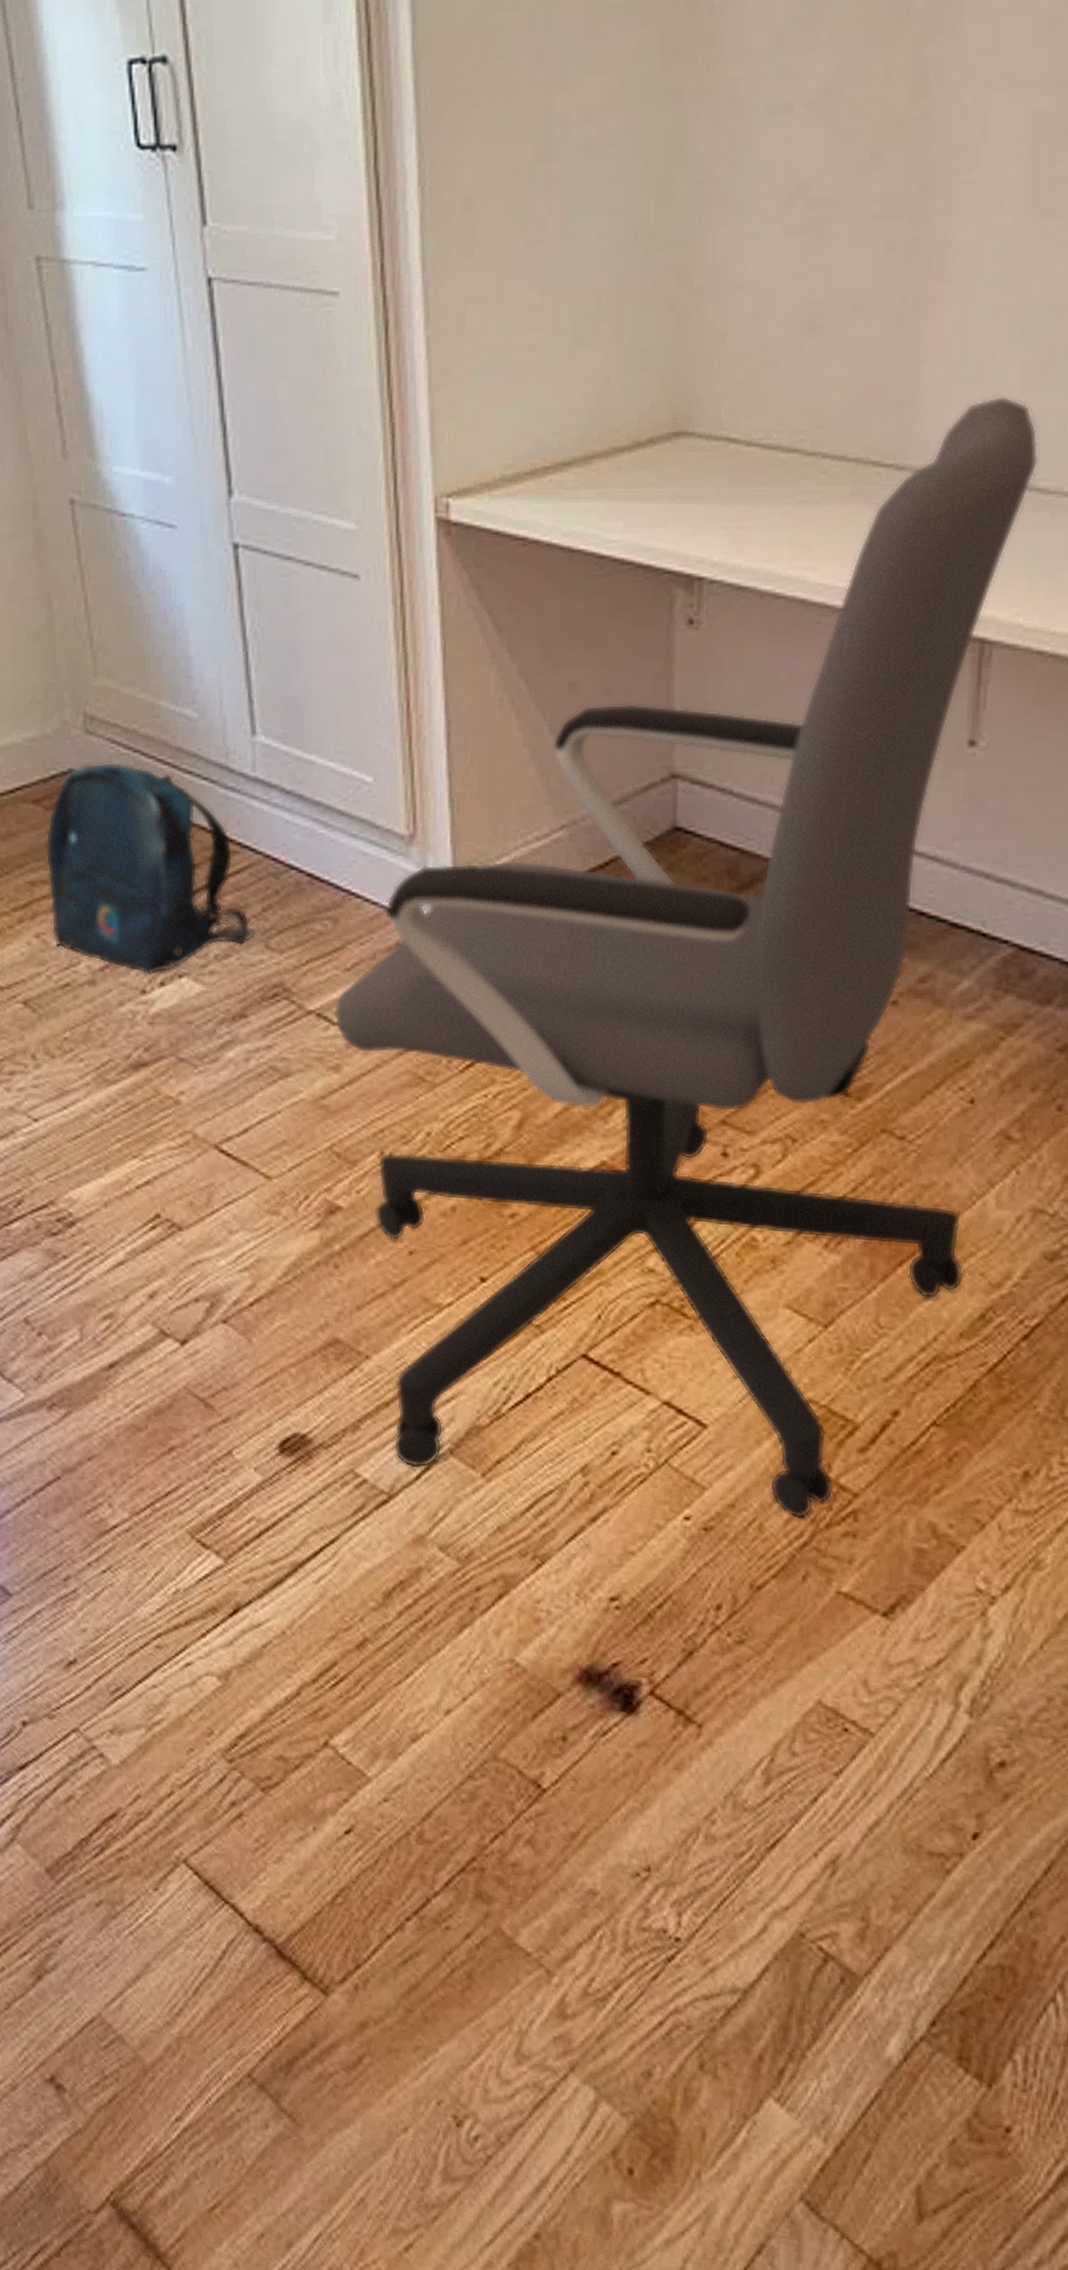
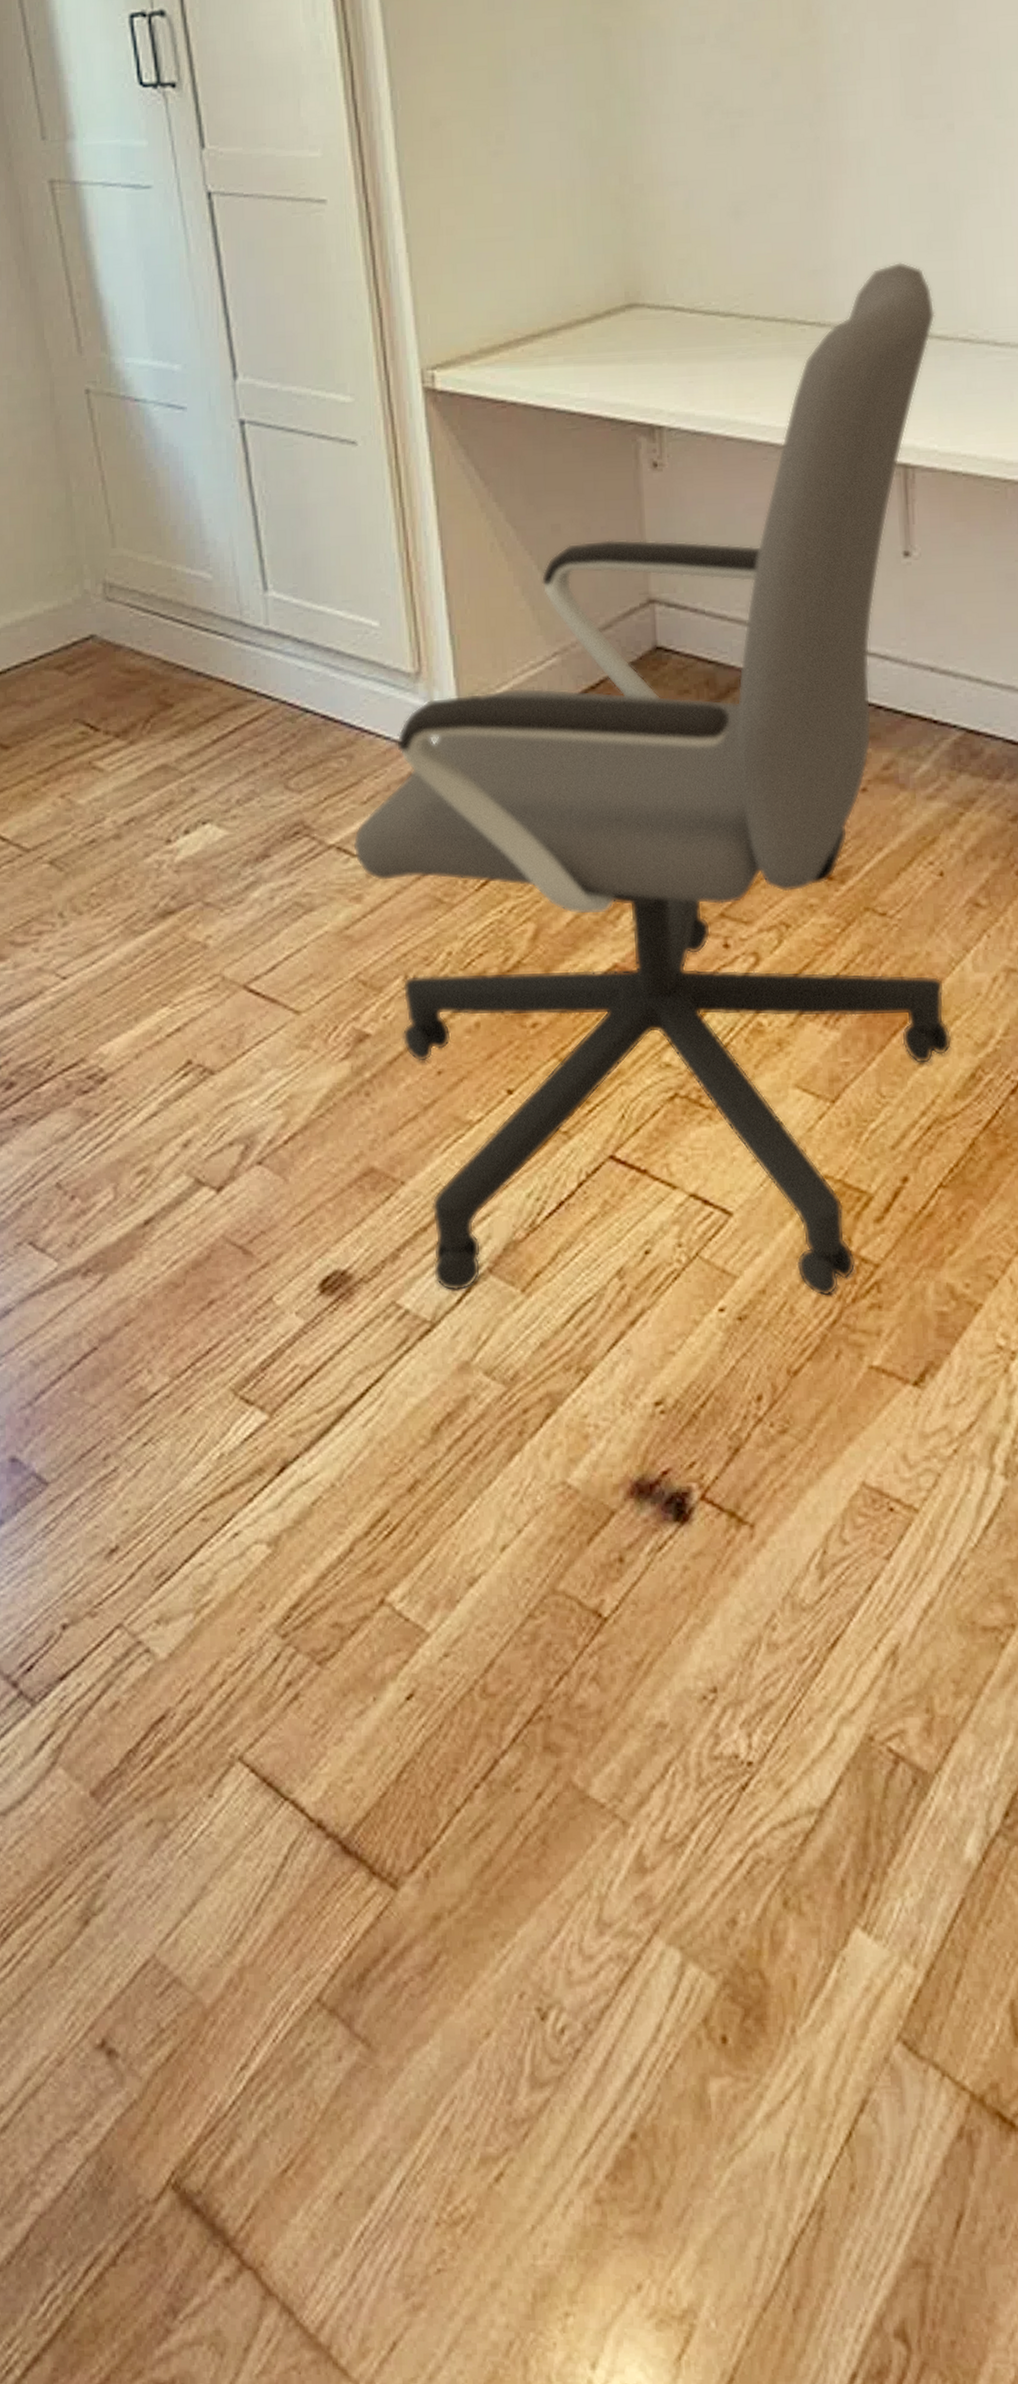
backpack: present [45,761,257,975] -> none [69,625,276,825]

